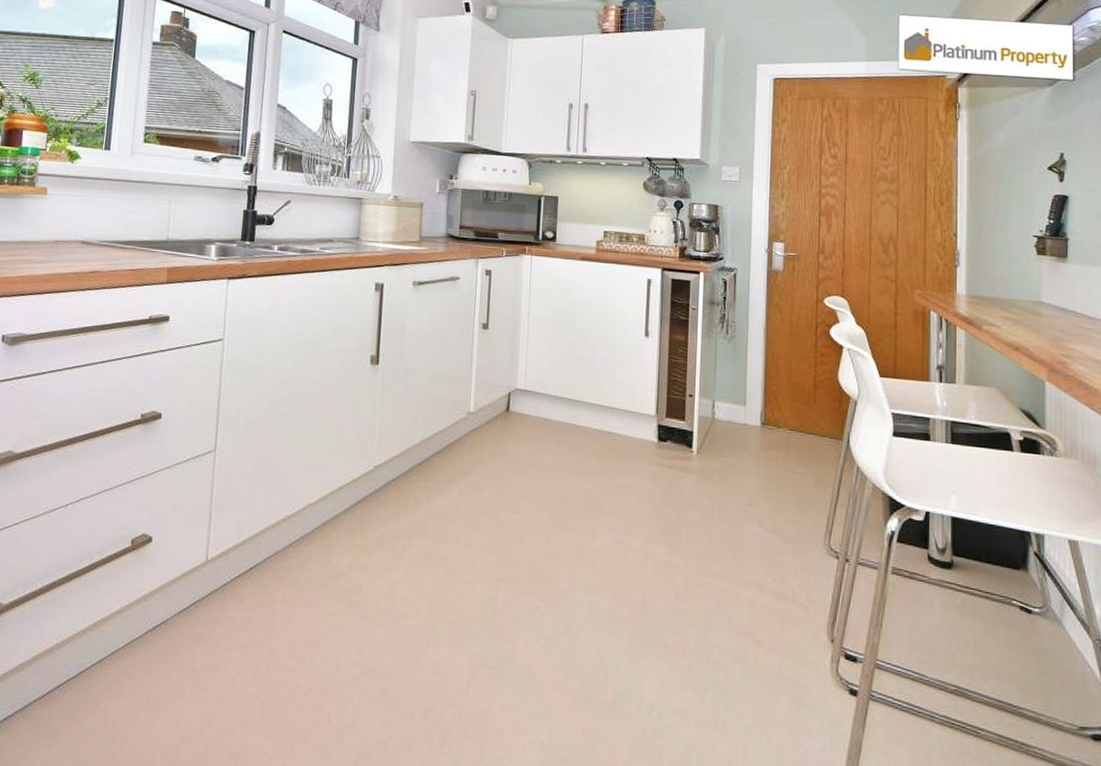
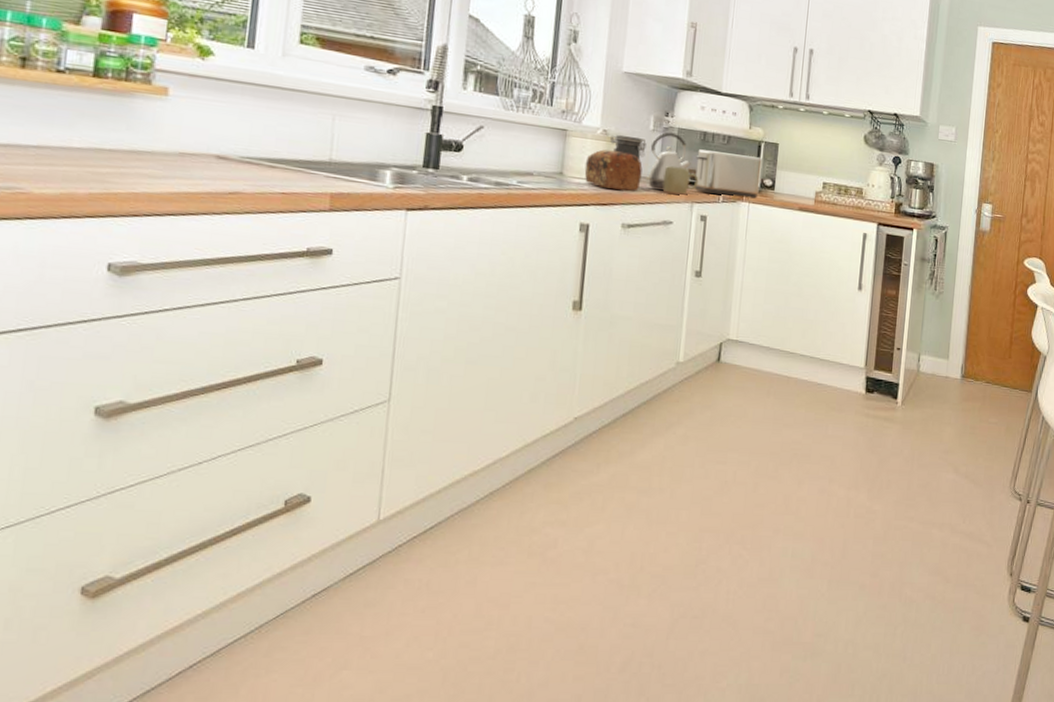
bread loaf: none [378,214,430,252] -> present [584,149,643,192]
jar: none [400,199,433,222] -> present [610,134,646,161]
kettle: none [432,193,475,249] -> present [644,132,691,191]
mug: none [449,224,483,252] -> present [662,165,699,195]
toaster: none [479,207,544,251] -> present [695,149,763,199]

